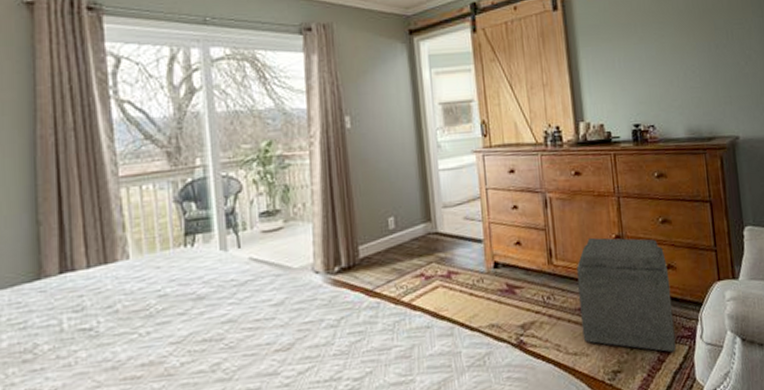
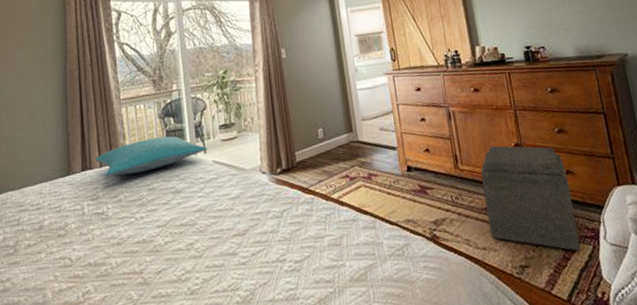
pillow: none [80,226,242,281] -> present [95,136,207,177]

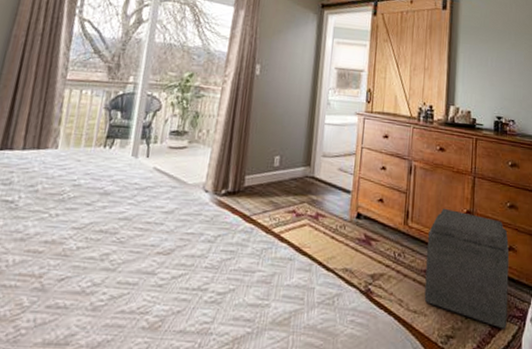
pillow: present [95,136,207,177] -> none [19,129,151,165]

